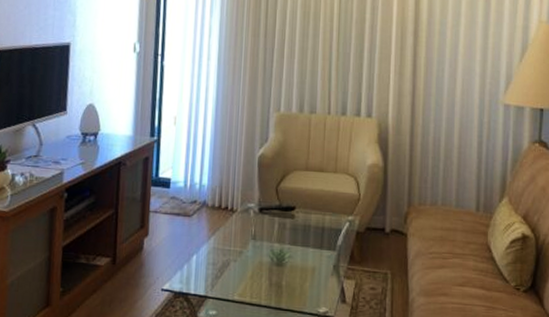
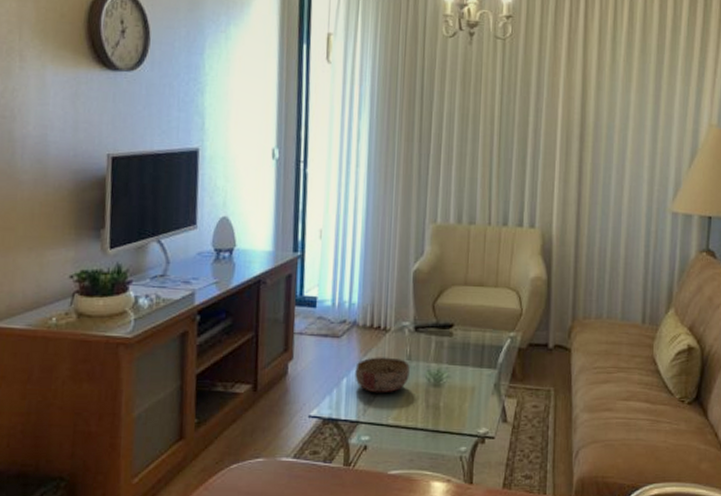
bowl: none [204,236,254,271] -> present [355,357,410,393]

